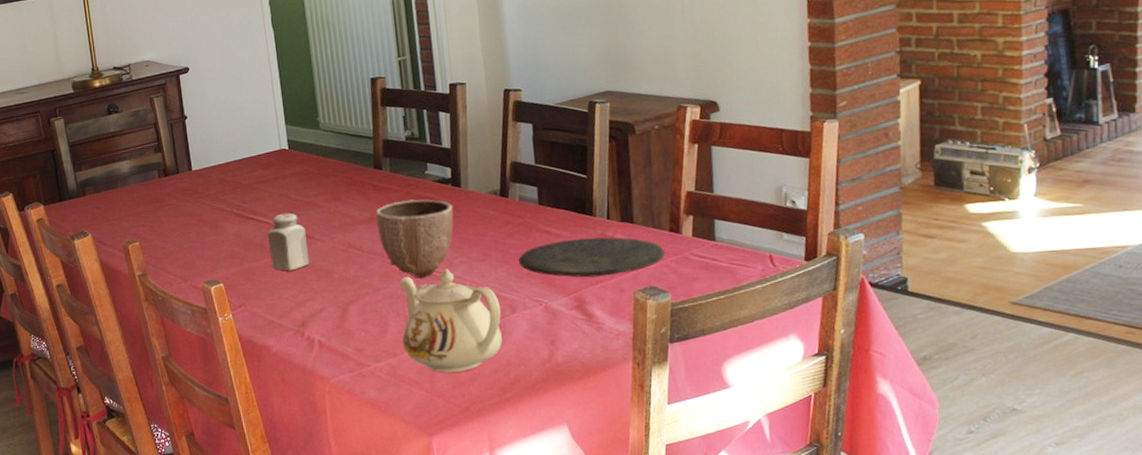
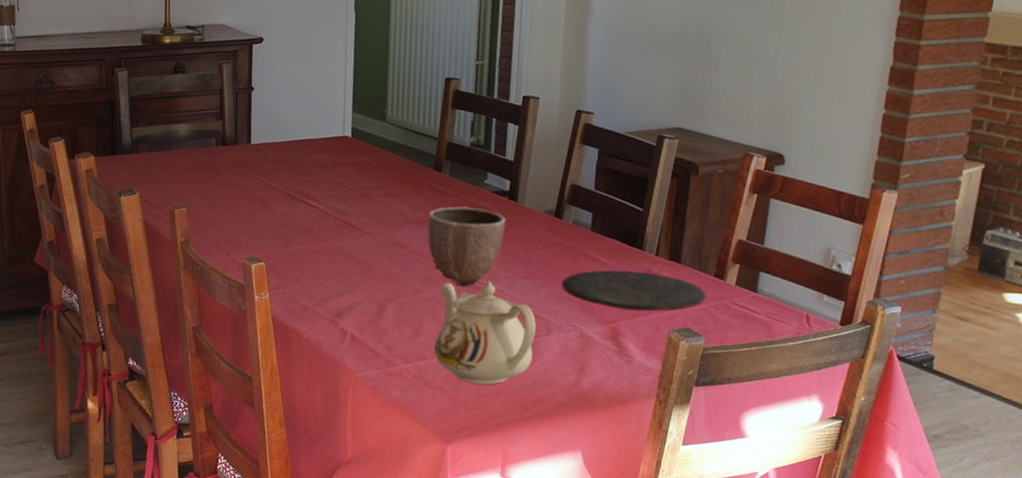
salt shaker: present [267,213,310,271] -> none [316,201,356,260]

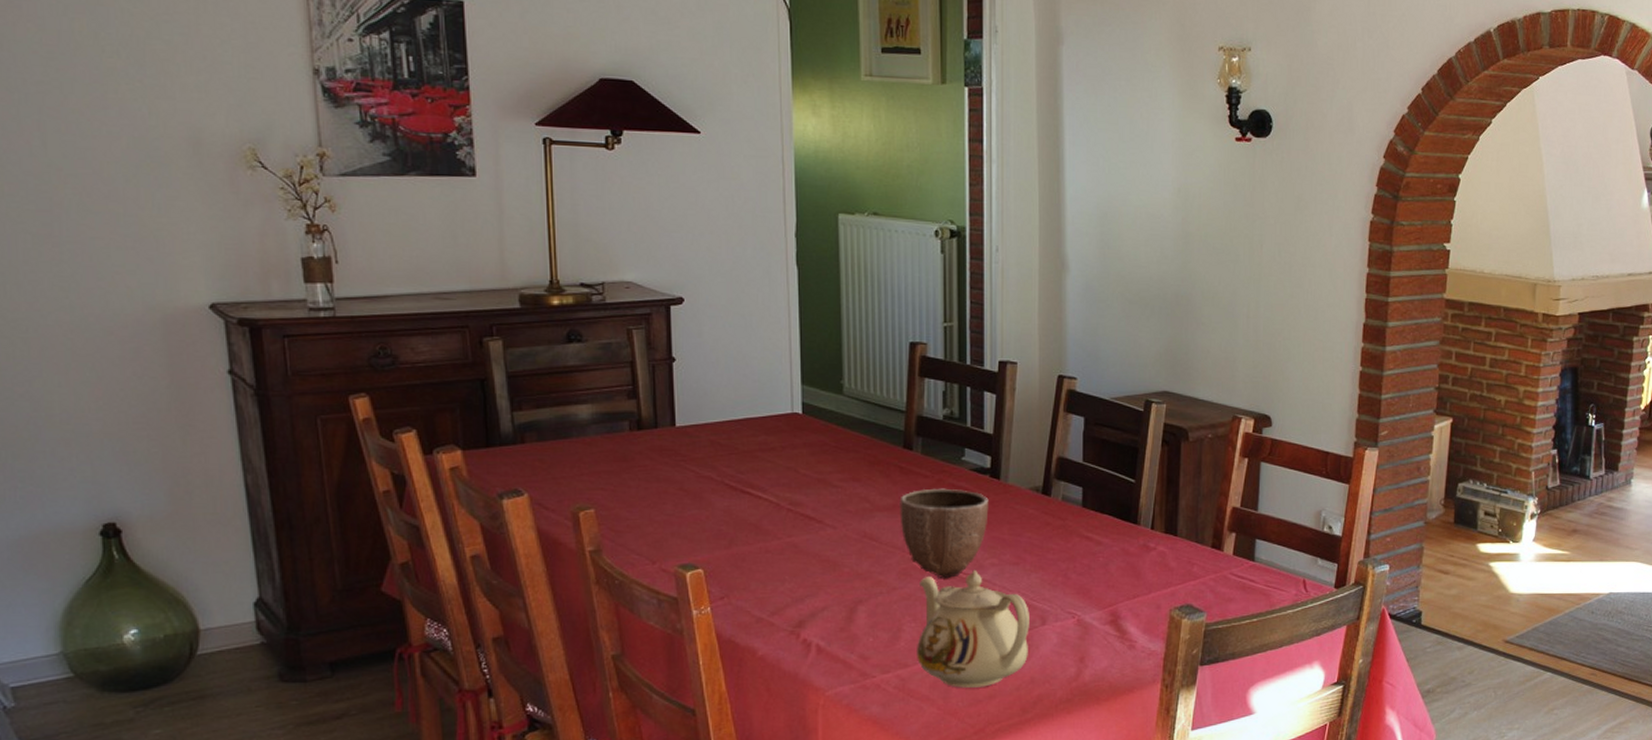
plate: present [562,270,707,311] -> none [1055,547,1205,591]

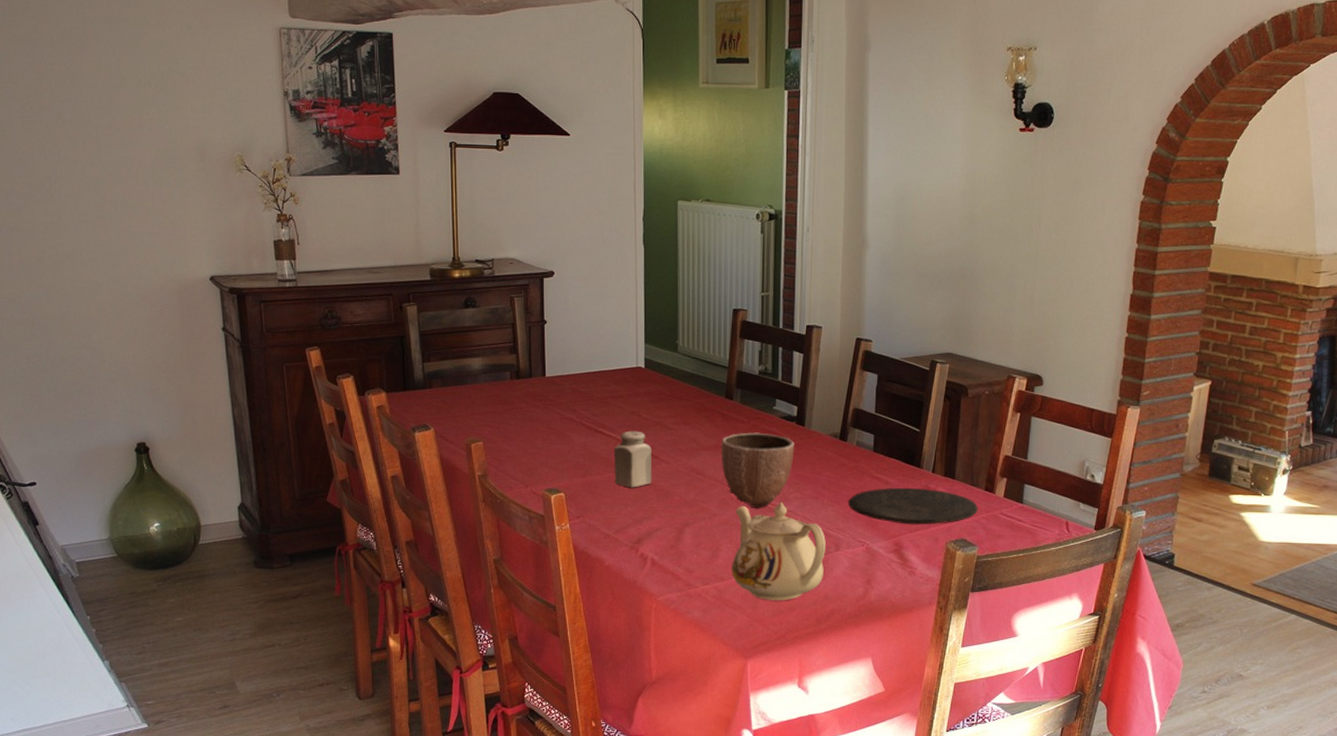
salt shaker: none [765,490,815,560] -> present [613,430,652,488]
plate: none [1055,547,1205,591] -> present [848,487,979,525]

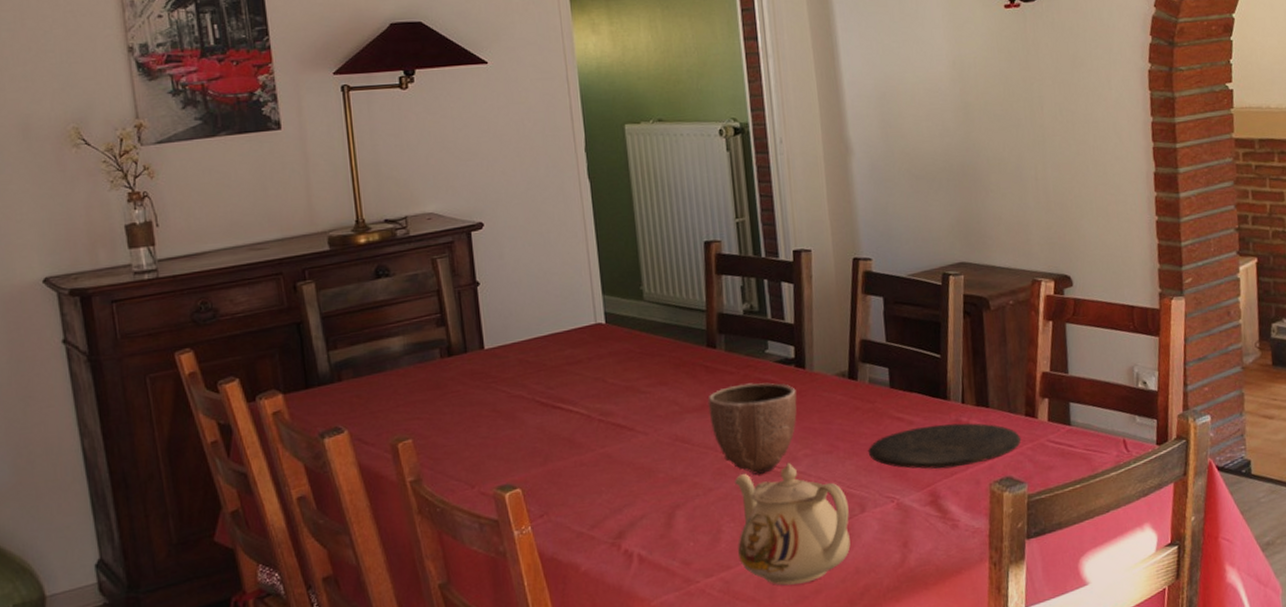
salt shaker: present [613,430,652,488] -> none [577,400,629,471]

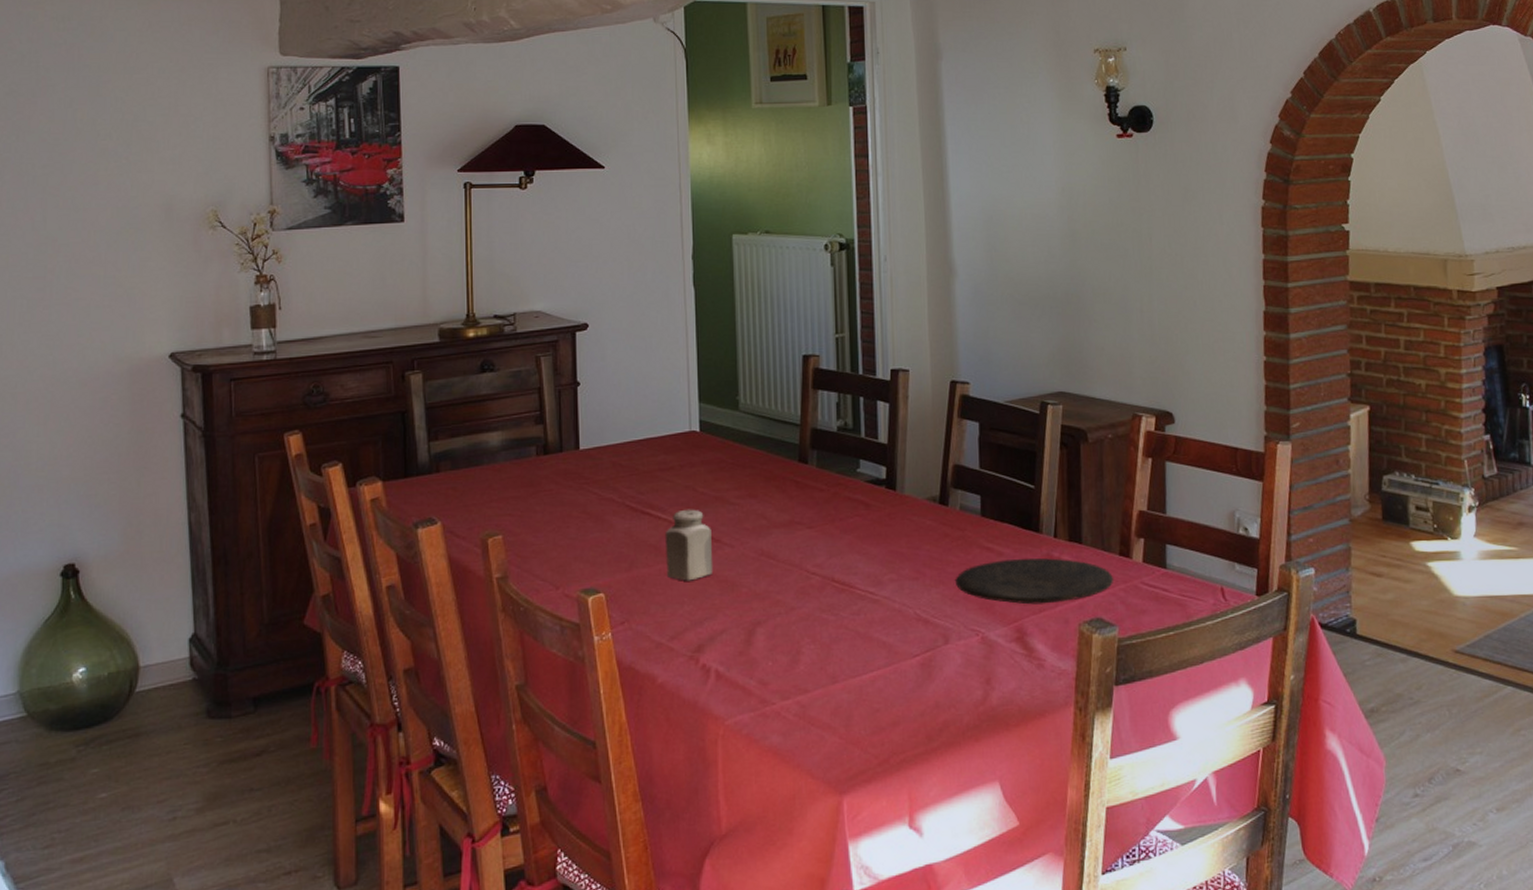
salt shaker: none [577,400,629,471] -> present [664,509,713,581]
decorative bowl: present [708,382,797,474] -> none [796,501,886,596]
teapot: present [735,462,851,586] -> none [817,586,932,715]

